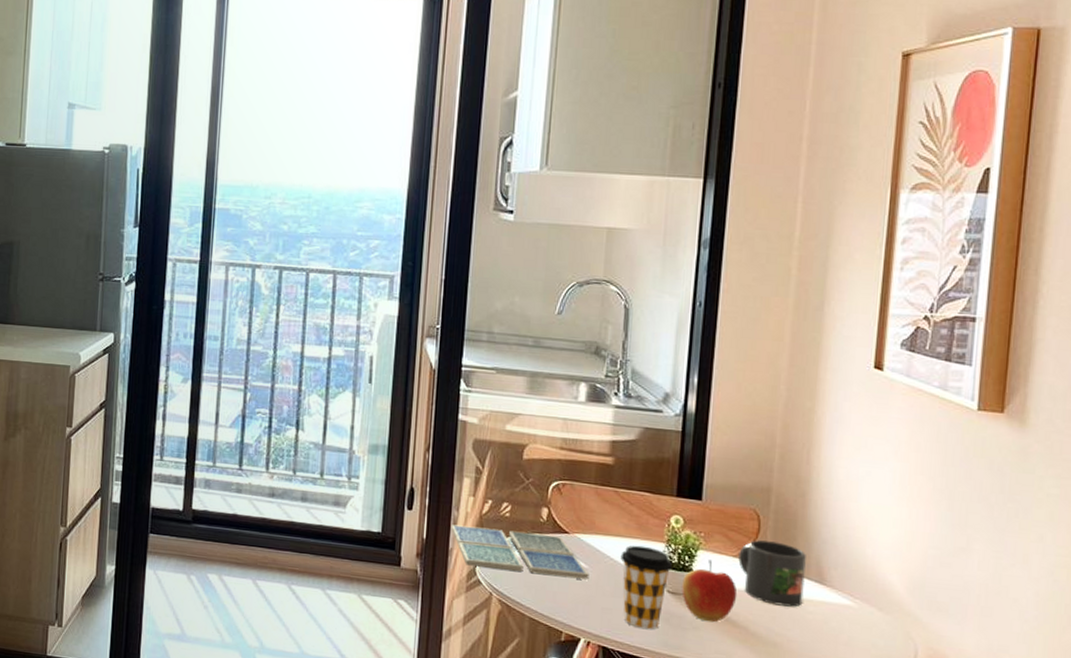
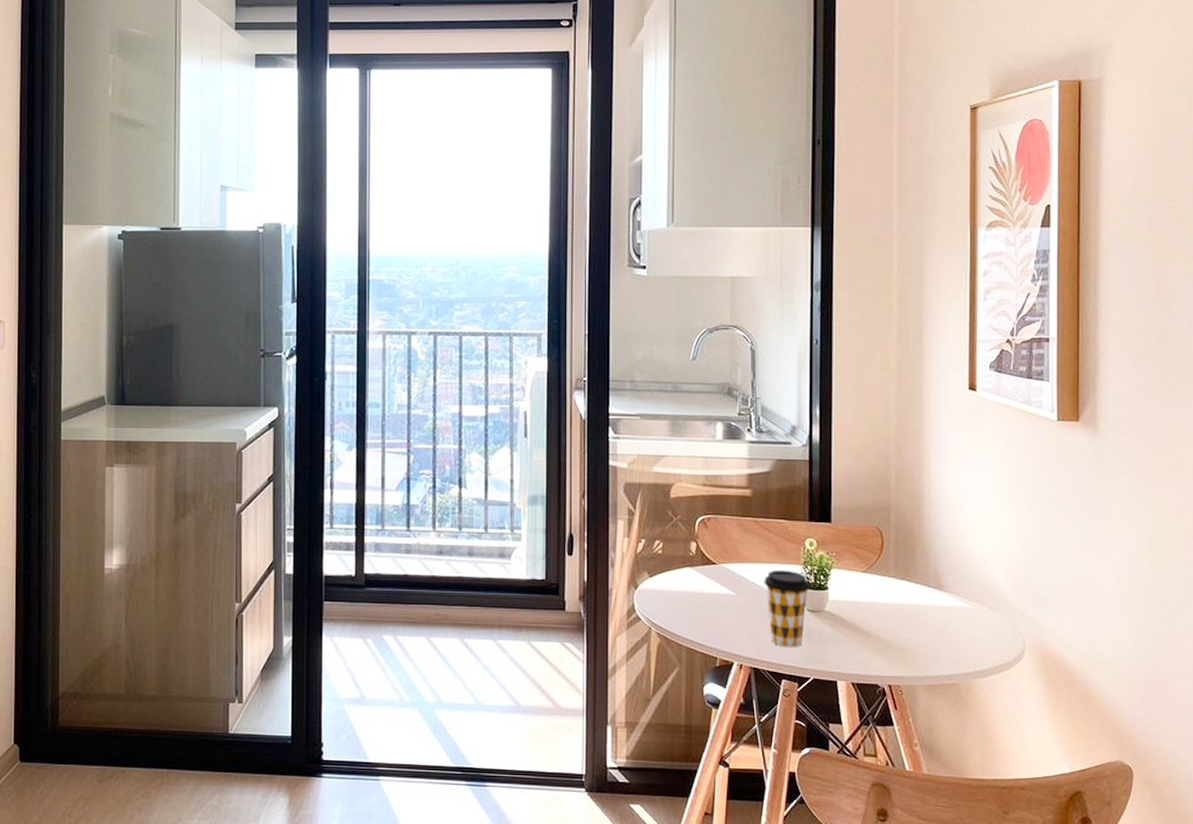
drink coaster: present [450,524,589,580] -> none [609,566,737,607]
apple: present [682,560,738,623] -> none [820,577,868,635]
mug: present [738,540,806,607] -> none [867,555,925,614]

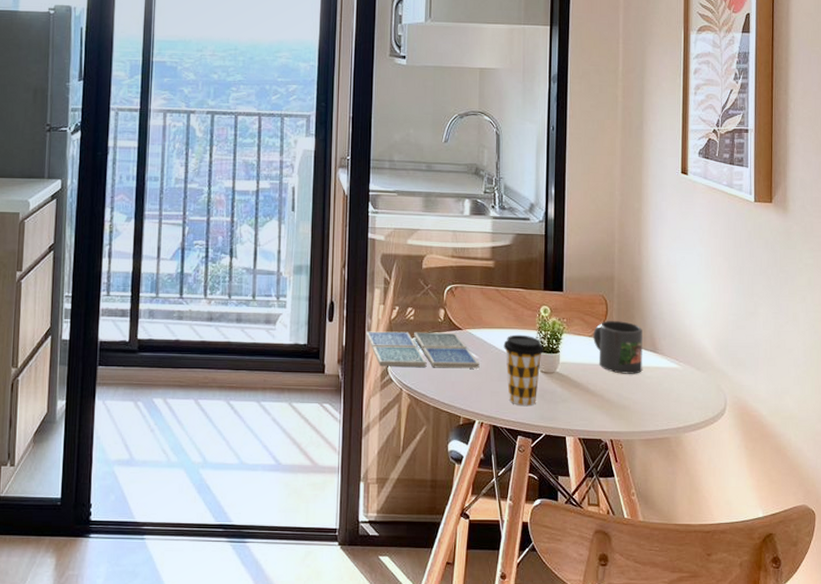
drink coaster: none [609,566,737,607] -> present [365,331,480,369]
mug: none [867,555,925,614] -> present [593,321,642,374]

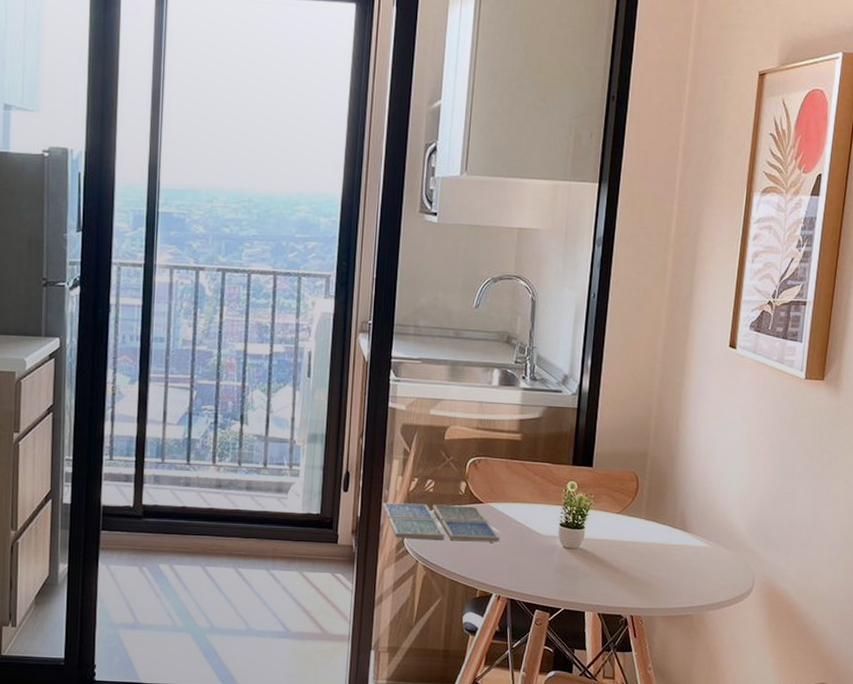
coffee cup: present [503,334,544,407] -> none [526,509,569,581]
mug: present [593,321,642,374] -> none [620,498,673,552]

